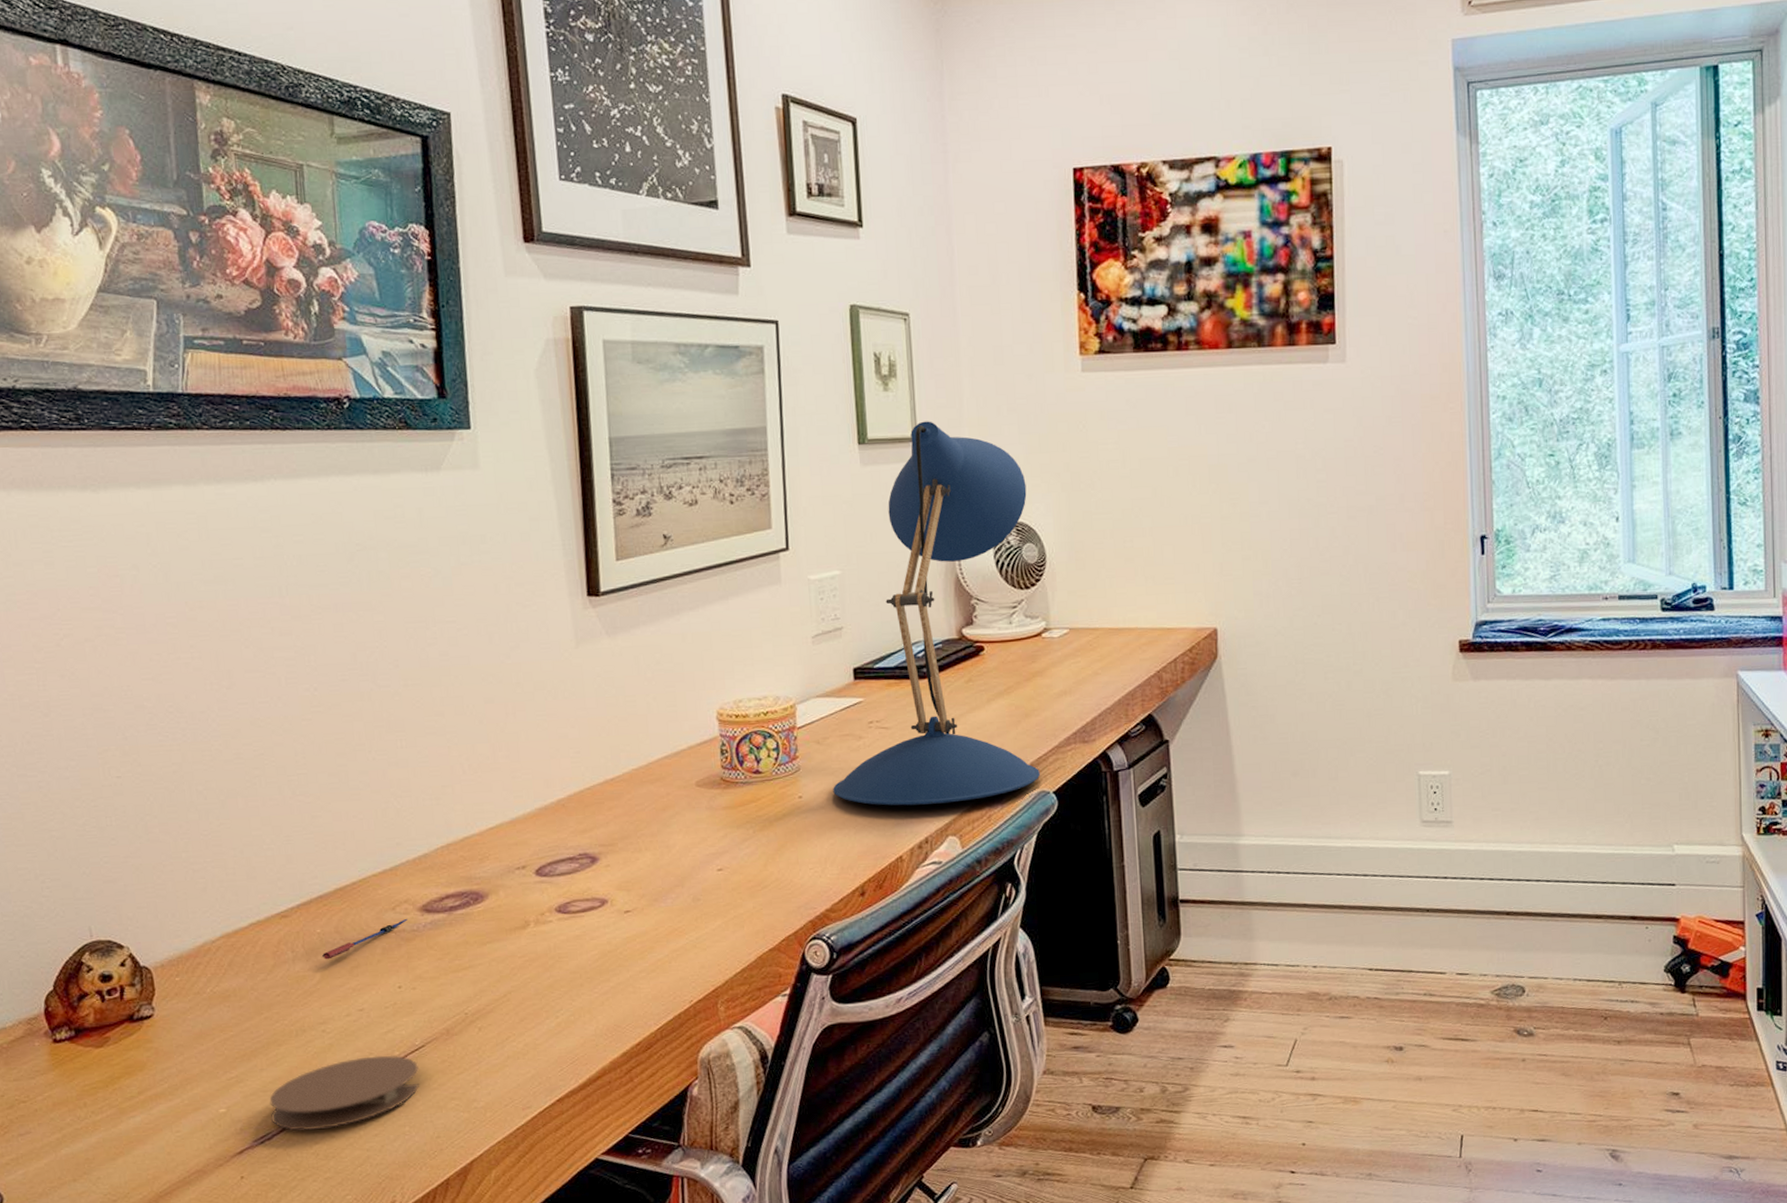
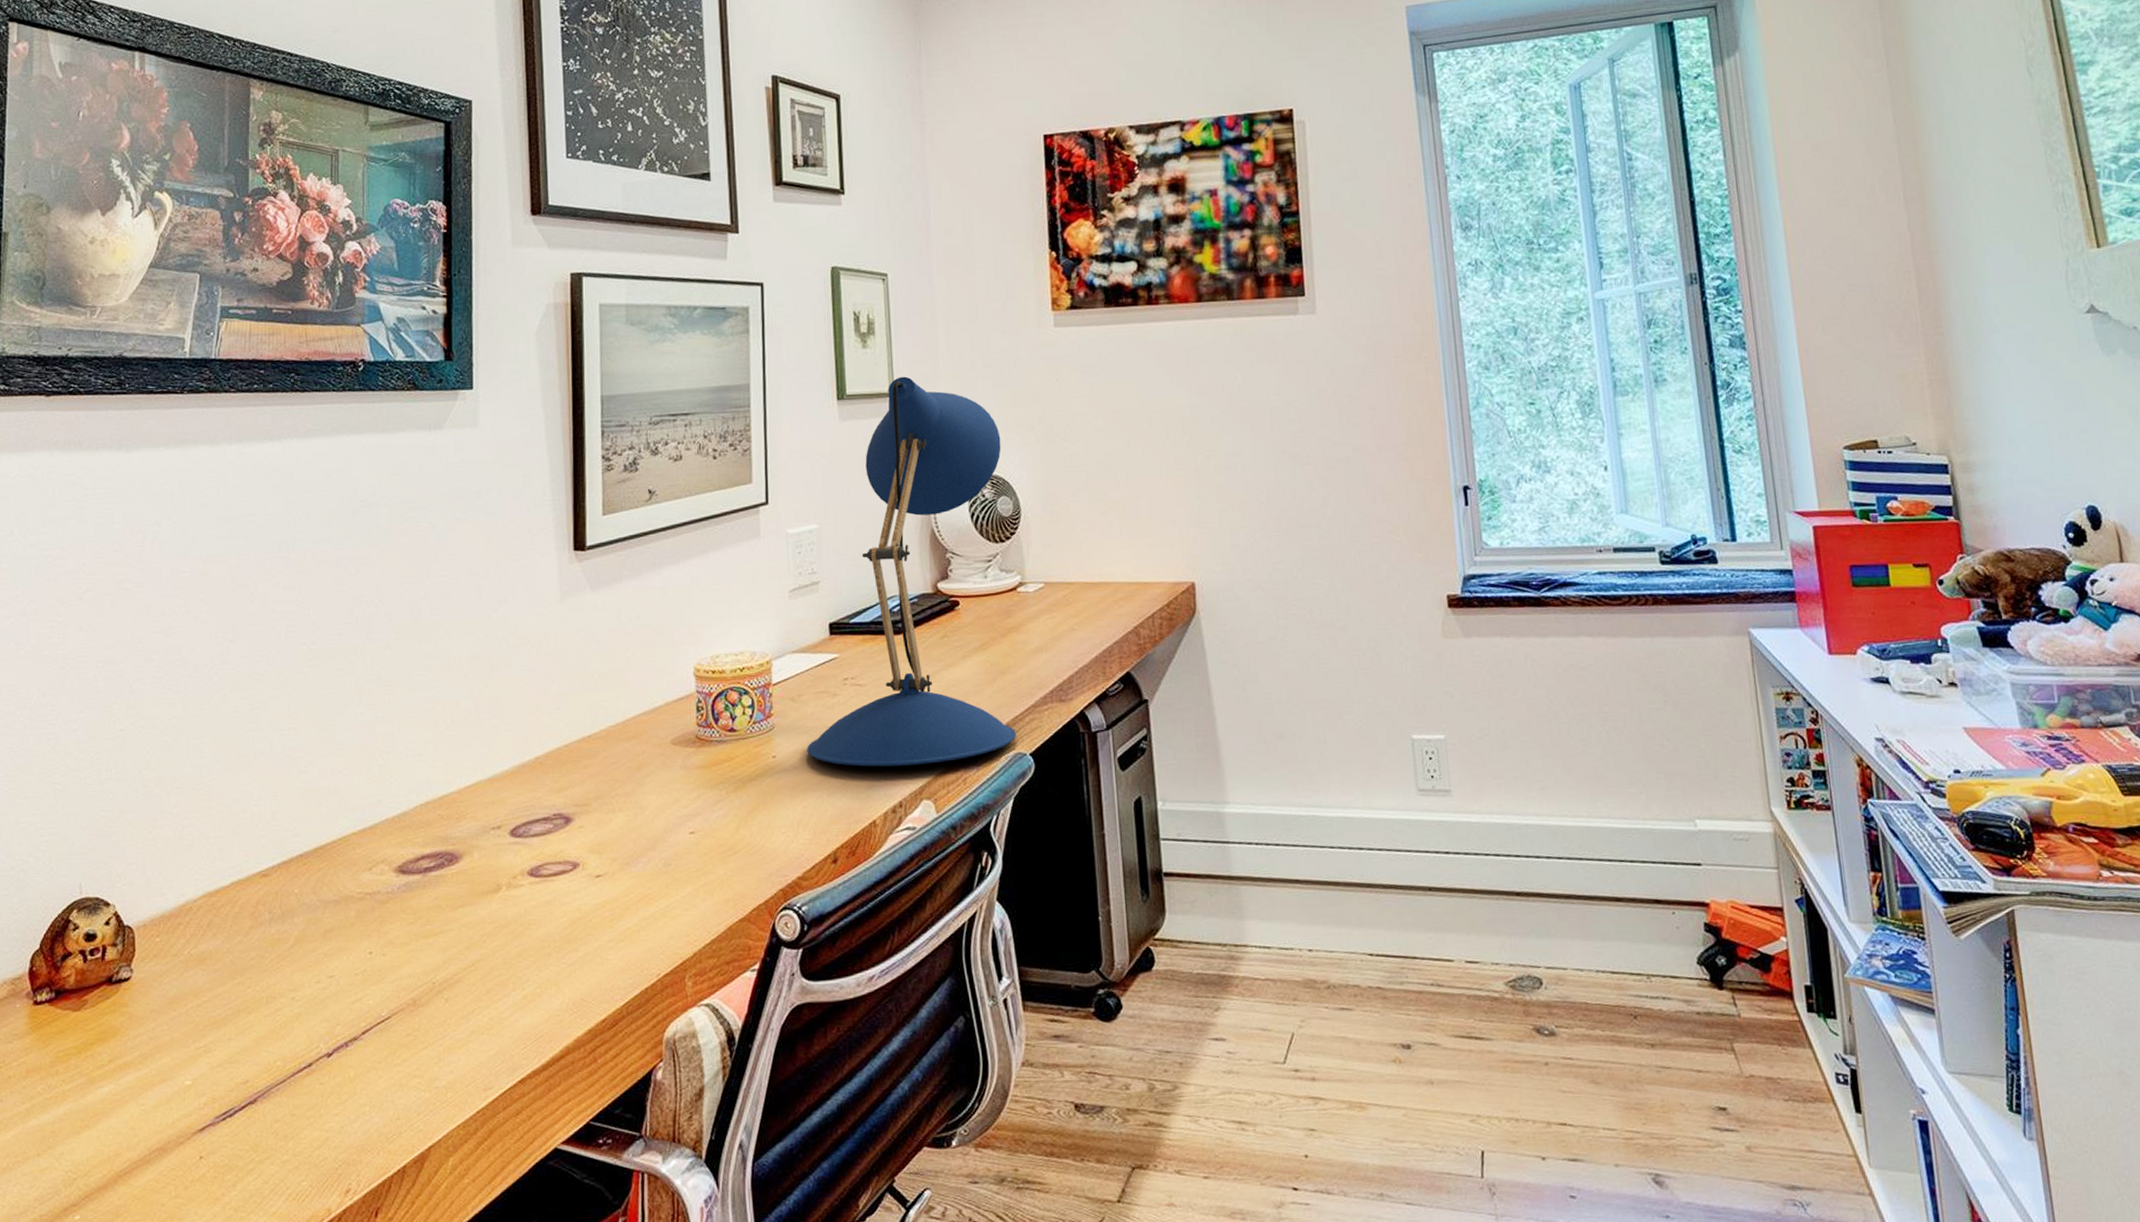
coaster: present [269,1055,420,1130] -> none [235,1026,384,1107]
pen: present [321,918,407,960] -> none [297,879,383,922]

